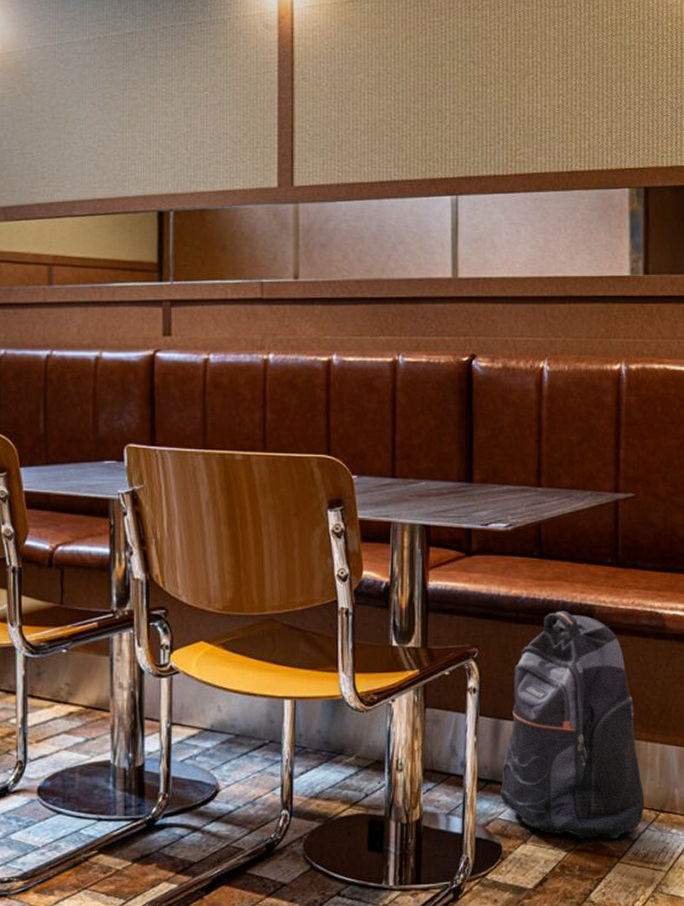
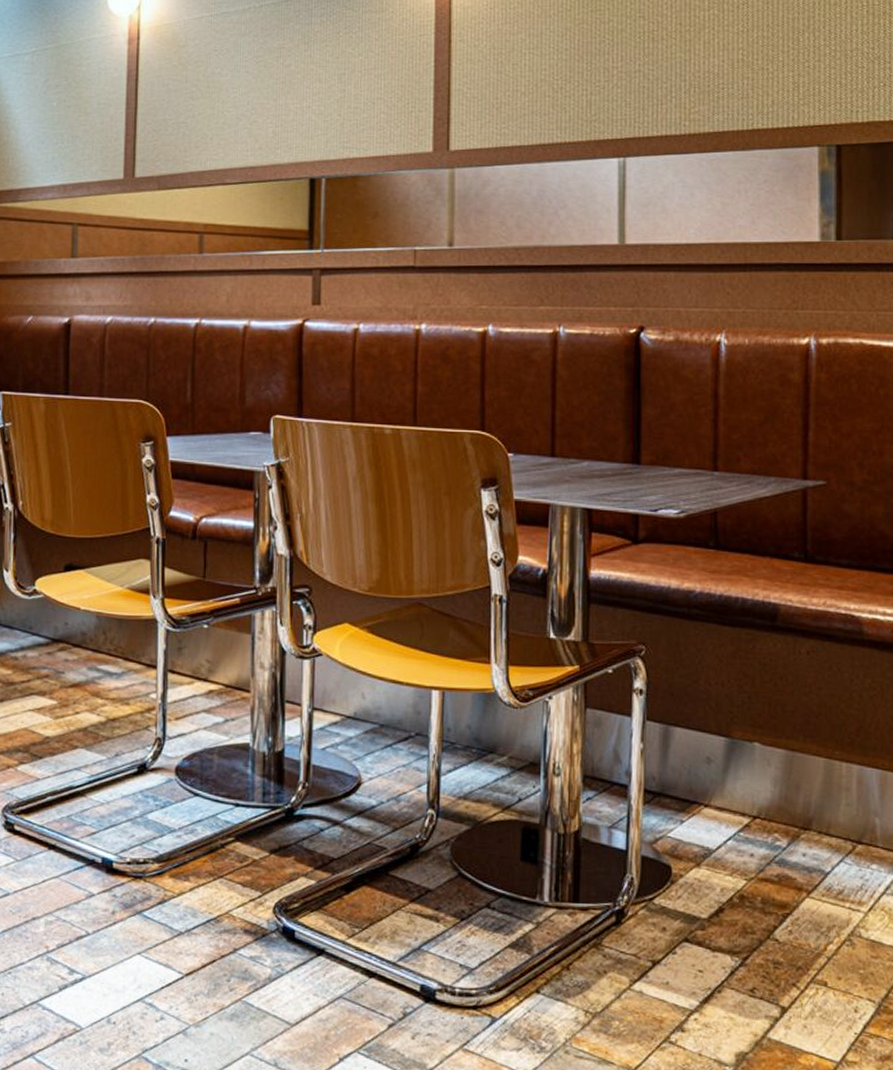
backpack: present [501,611,644,840] -> none [670,608,839,870]

